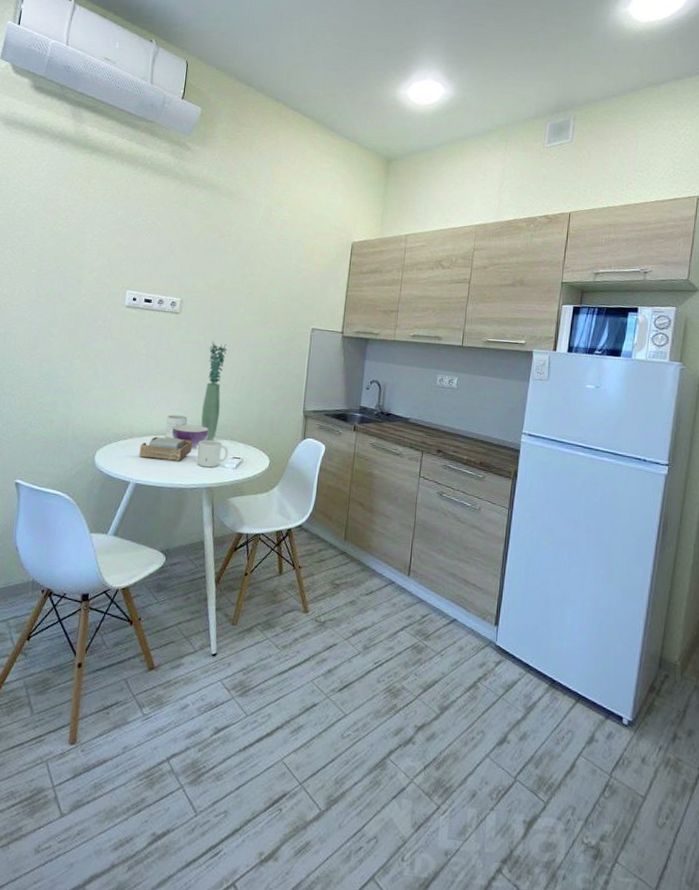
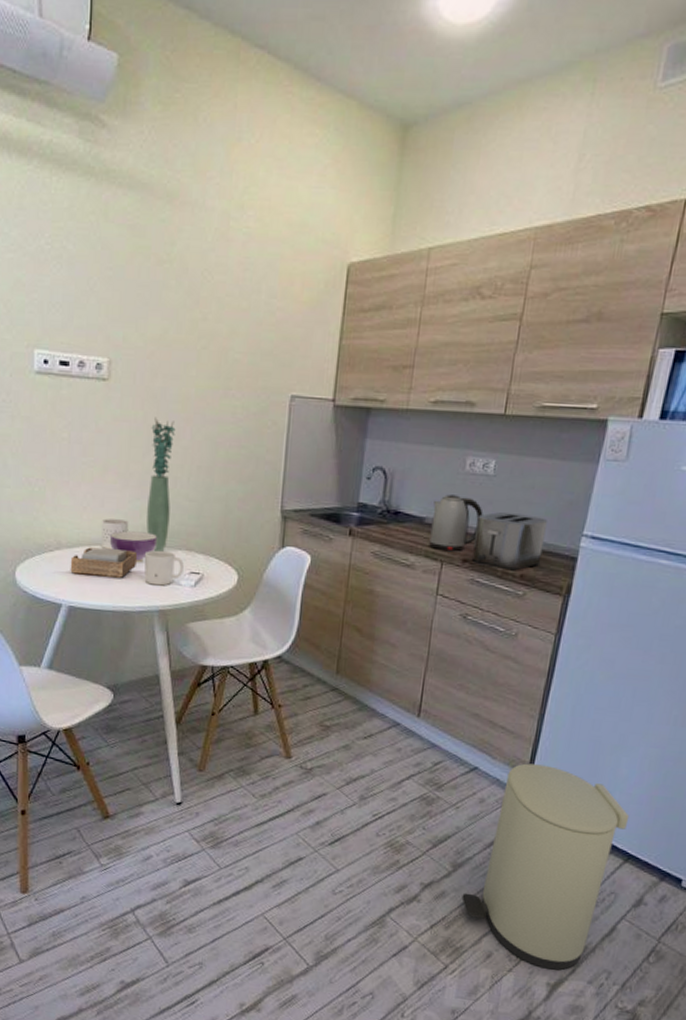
kettle: none [412,401,451,444] -> present [429,494,483,552]
toaster: none [444,415,496,460] -> present [471,512,547,571]
pedal bin: none [449,615,577,808] -> present [461,763,630,971]

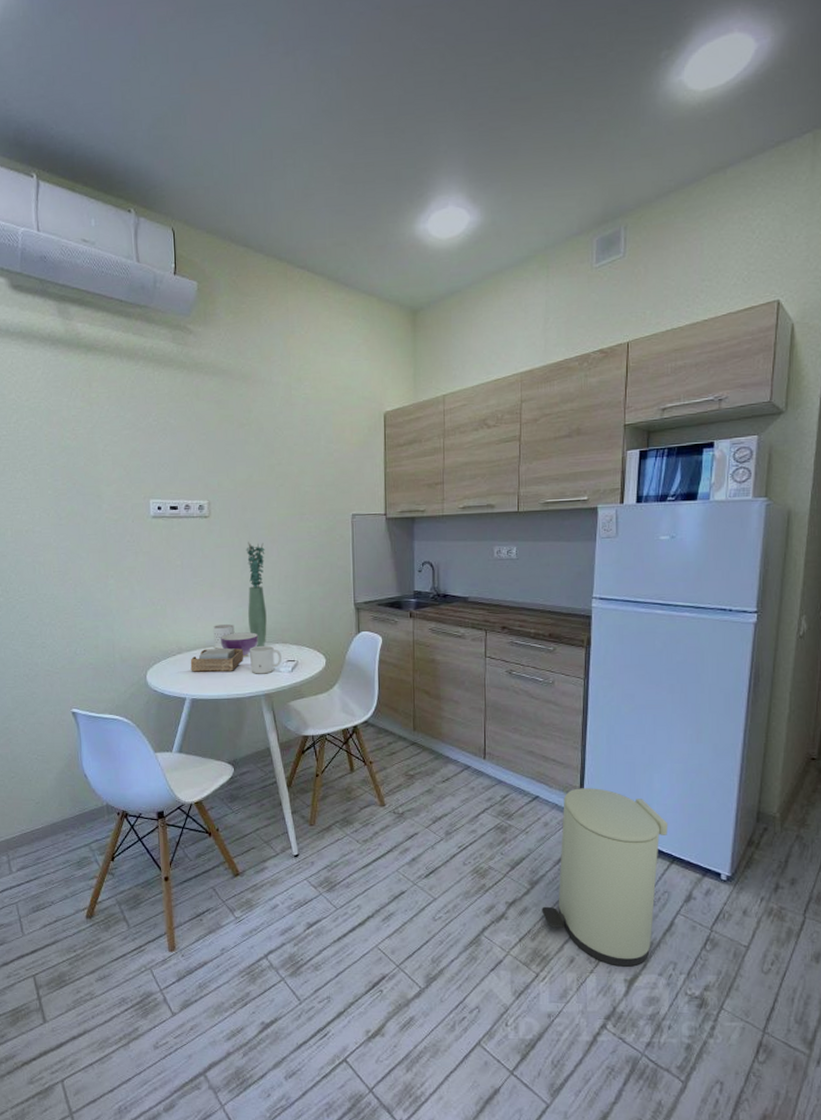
kettle: present [429,494,483,552] -> none [473,577,513,622]
toaster: present [471,512,547,571] -> none [508,586,564,632]

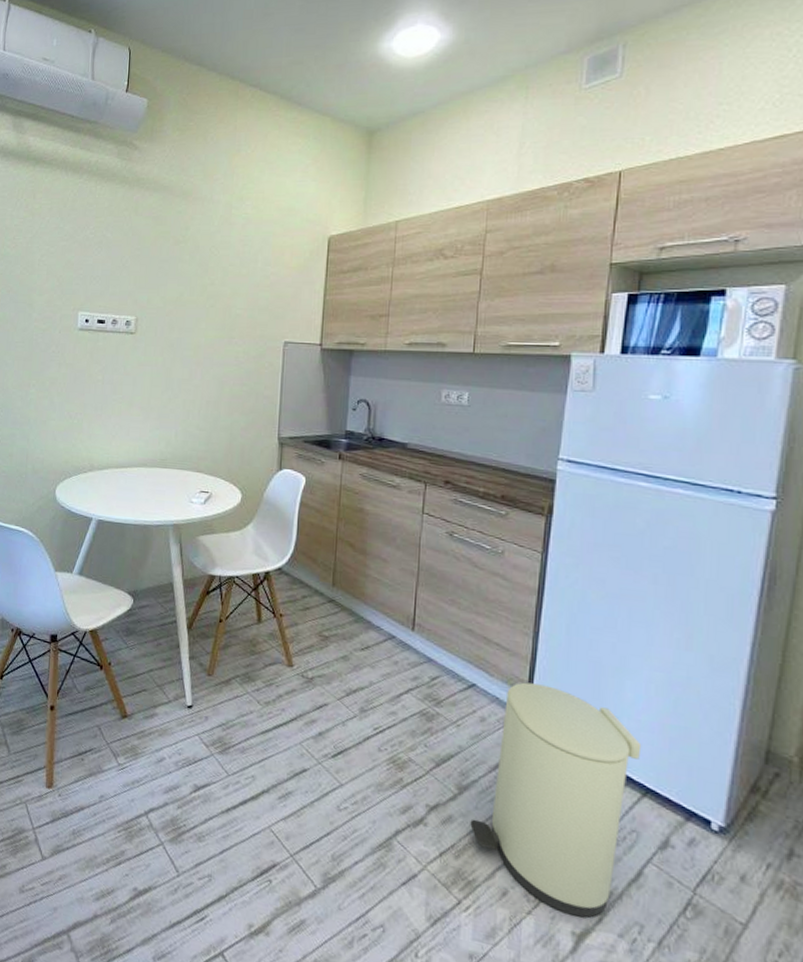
napkin holder: present [190,647,244,672] -> none [100,469,156,496]
mug: present [212,623,235,649] -> none [126,445,149,471]
bowl: present [220,632,259,658] -> none [133,455,173,483]
vase: present [246,541,267,648] -> none [163,361,189,474]
mug: present [250,645,282,674] -> none [161,472,195,503]

